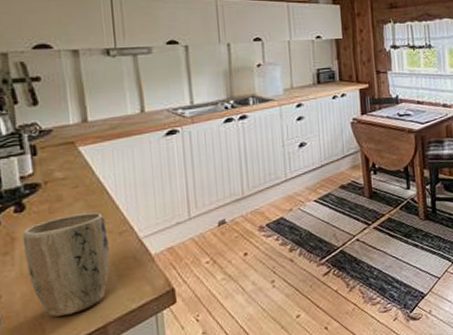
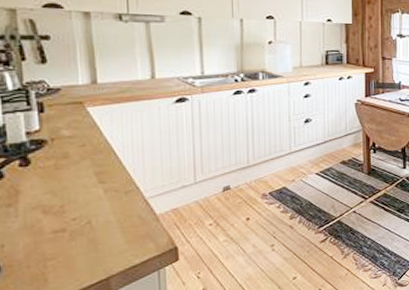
plant pot: present [22,212,110,317] -> none [27,171,115,268]

